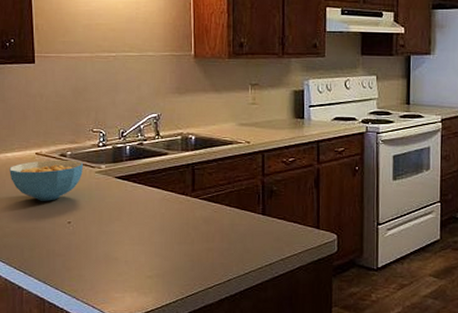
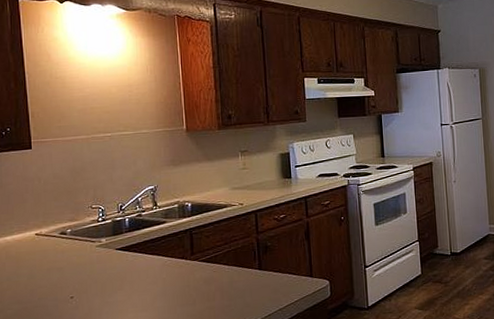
cereal bowl: present [9,159,84,201] -> none [9,237,84,280]

